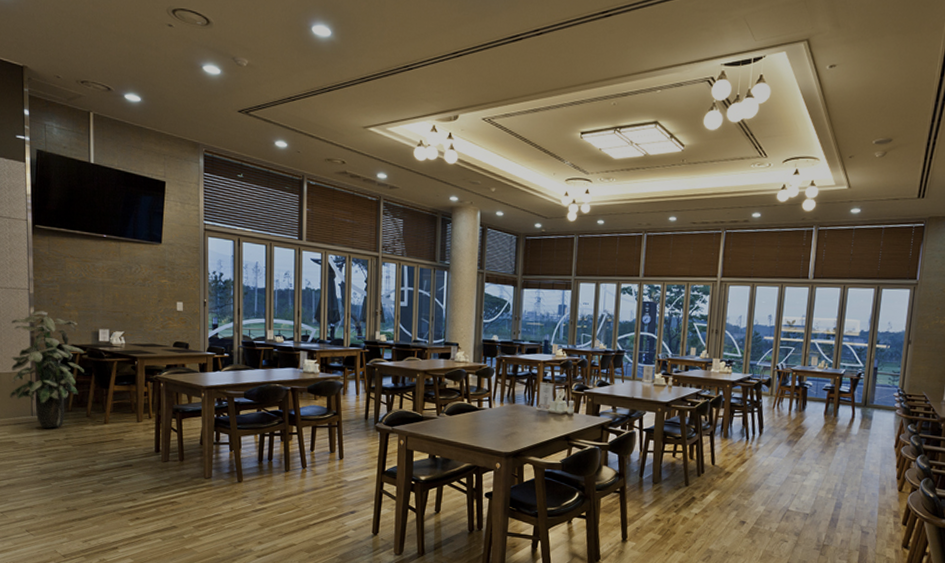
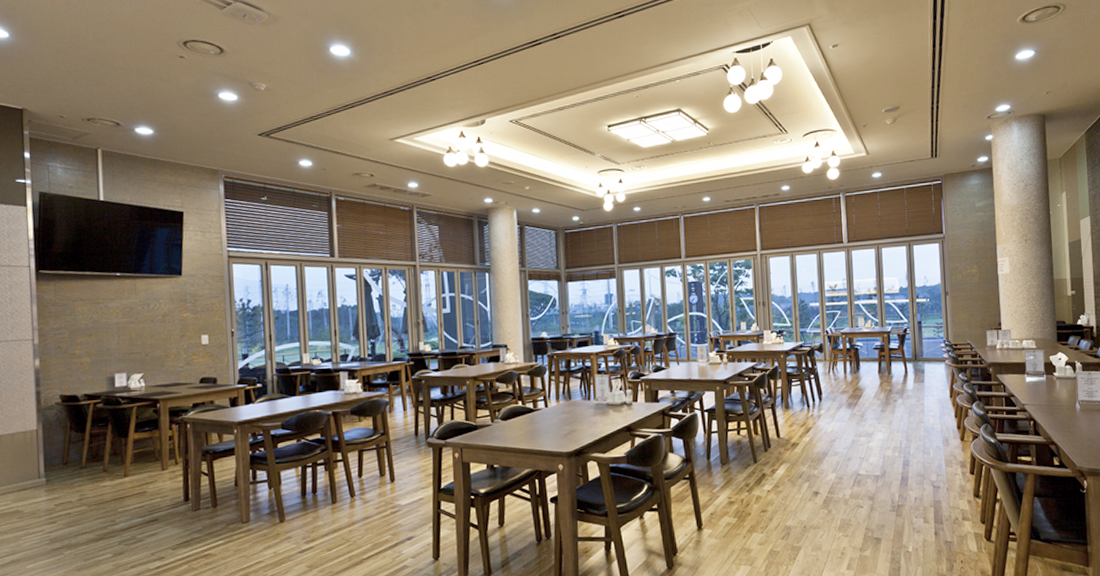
indoor plant: present [9,310,84,428] -> none [11,361,99,491]

